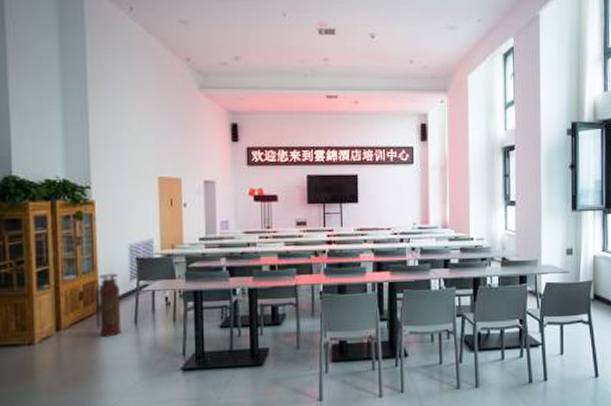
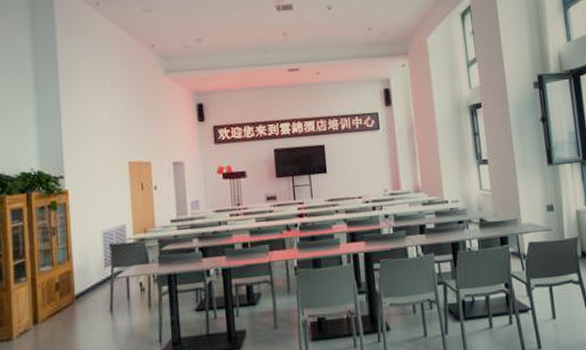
fire extinguisher: present [94,273,122,338] -> none [70,261,98,329]

